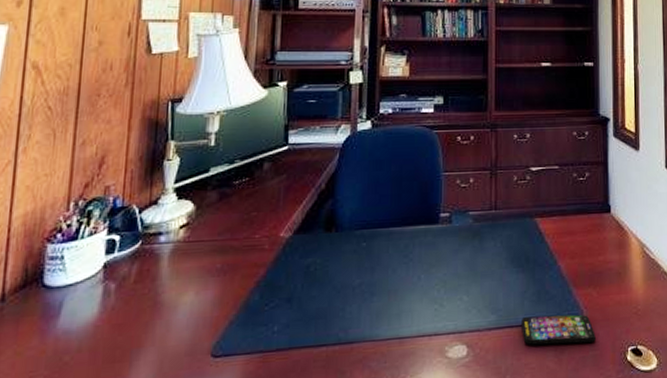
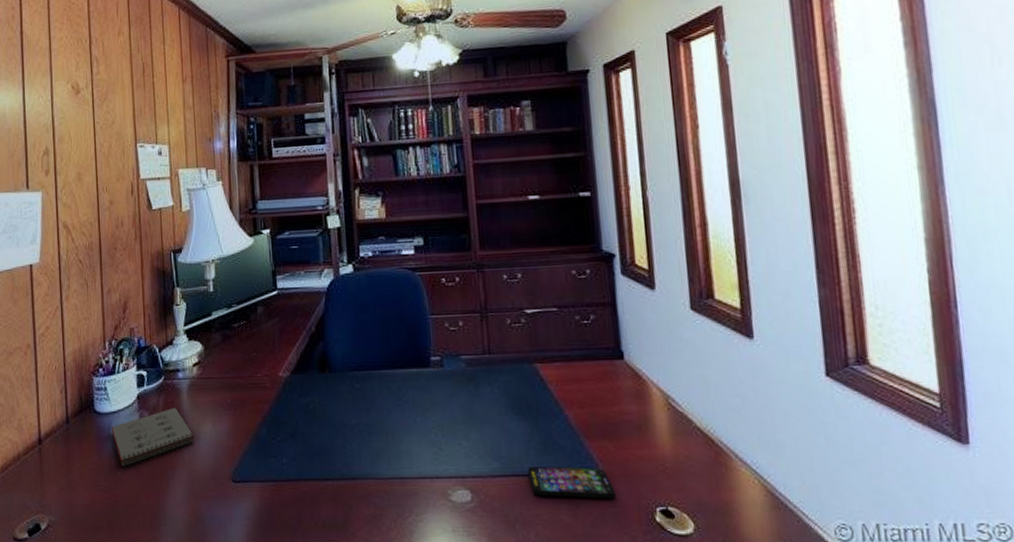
notepad: none [62,275,172,352] -> present [110,407,195,468]

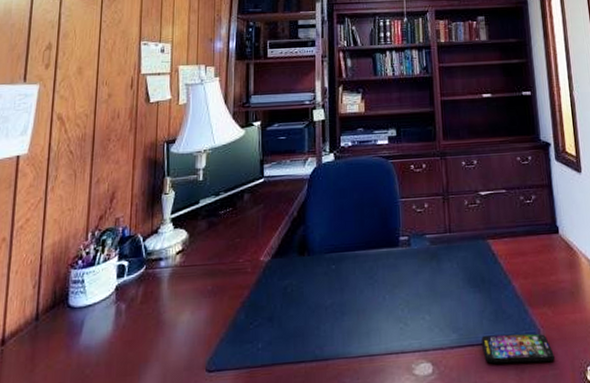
notepad: present [110,407,195,468] -> none [83,297,172,366]

